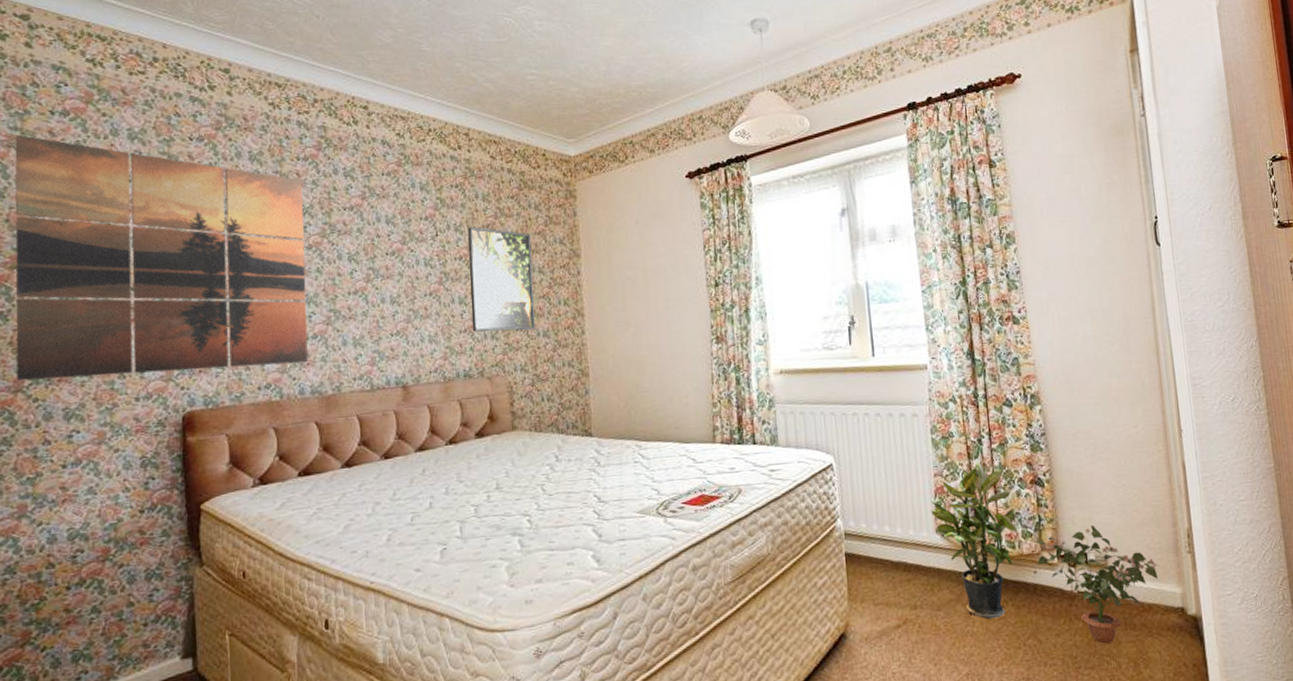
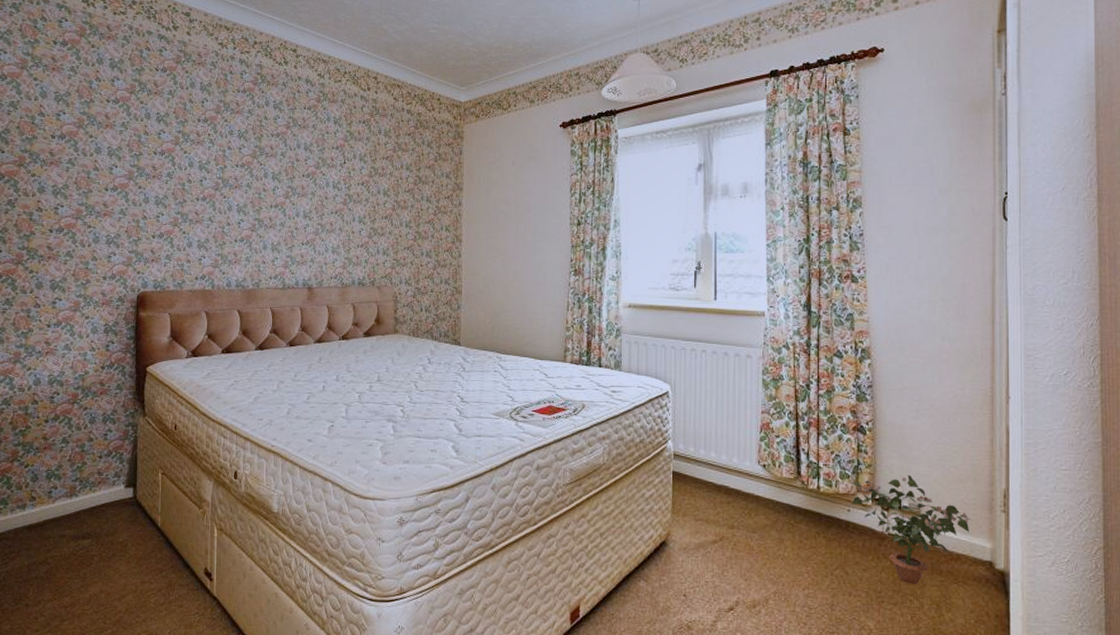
wall art: present [15,134,308,381] -> none [19,59,241,261]
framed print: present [468,227,535,332] -> none [368,158,422,250]
potted plant: present [930,462,1017,620] -> none [755,405,835,547]

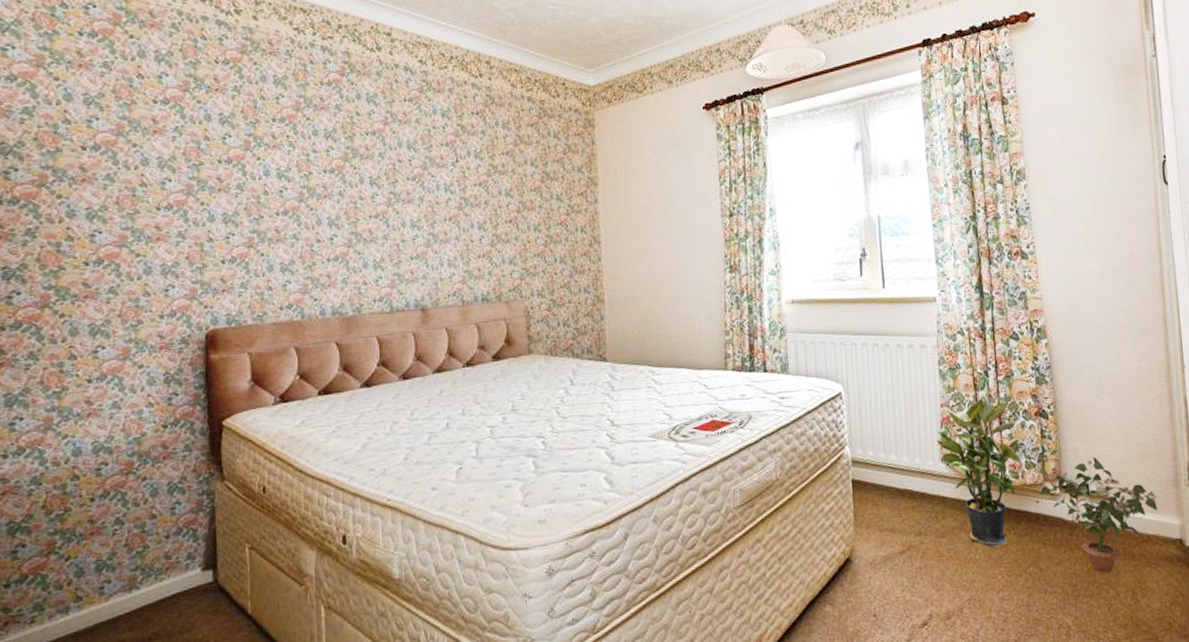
potted plant: none [755,405,835,547] -> present [936,394,1021,547]

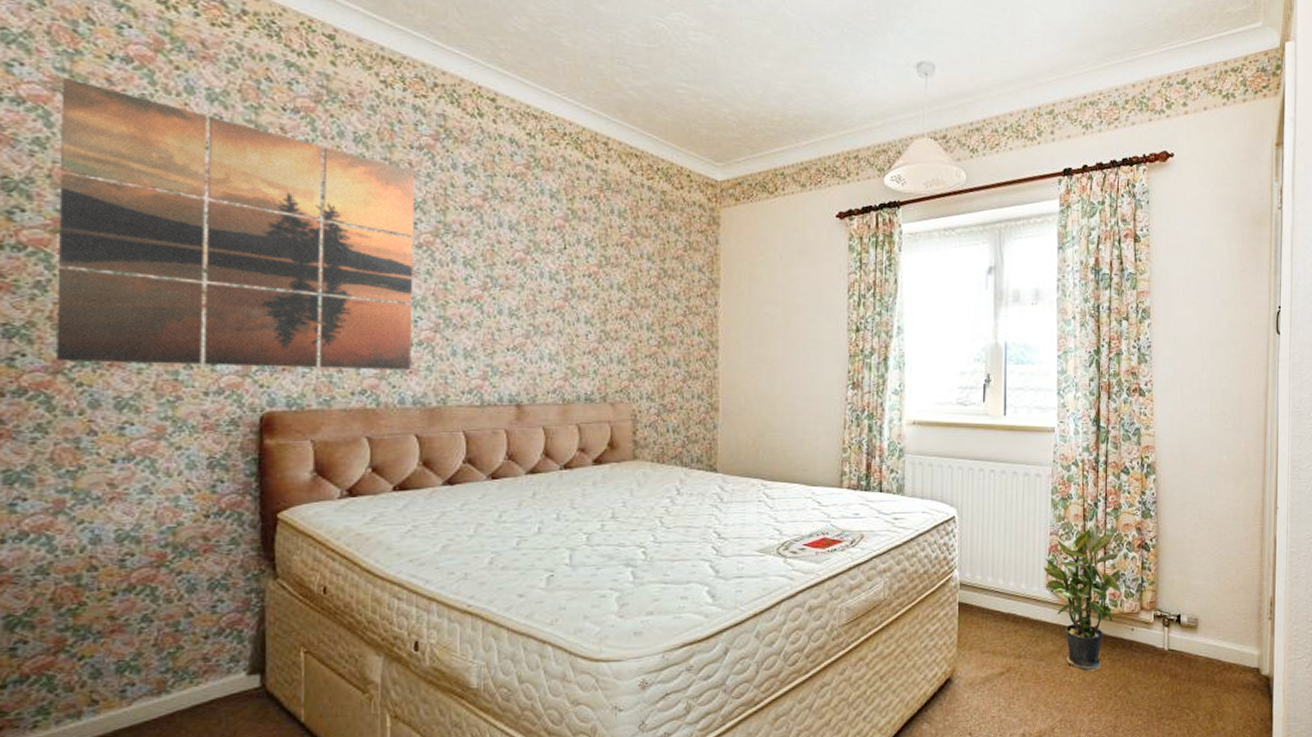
wall art: none [43,54,329,297] -> present [57,77,416,371]
potted plant: present [1039,456,1160,573] -> none [1136,589,1244,698]

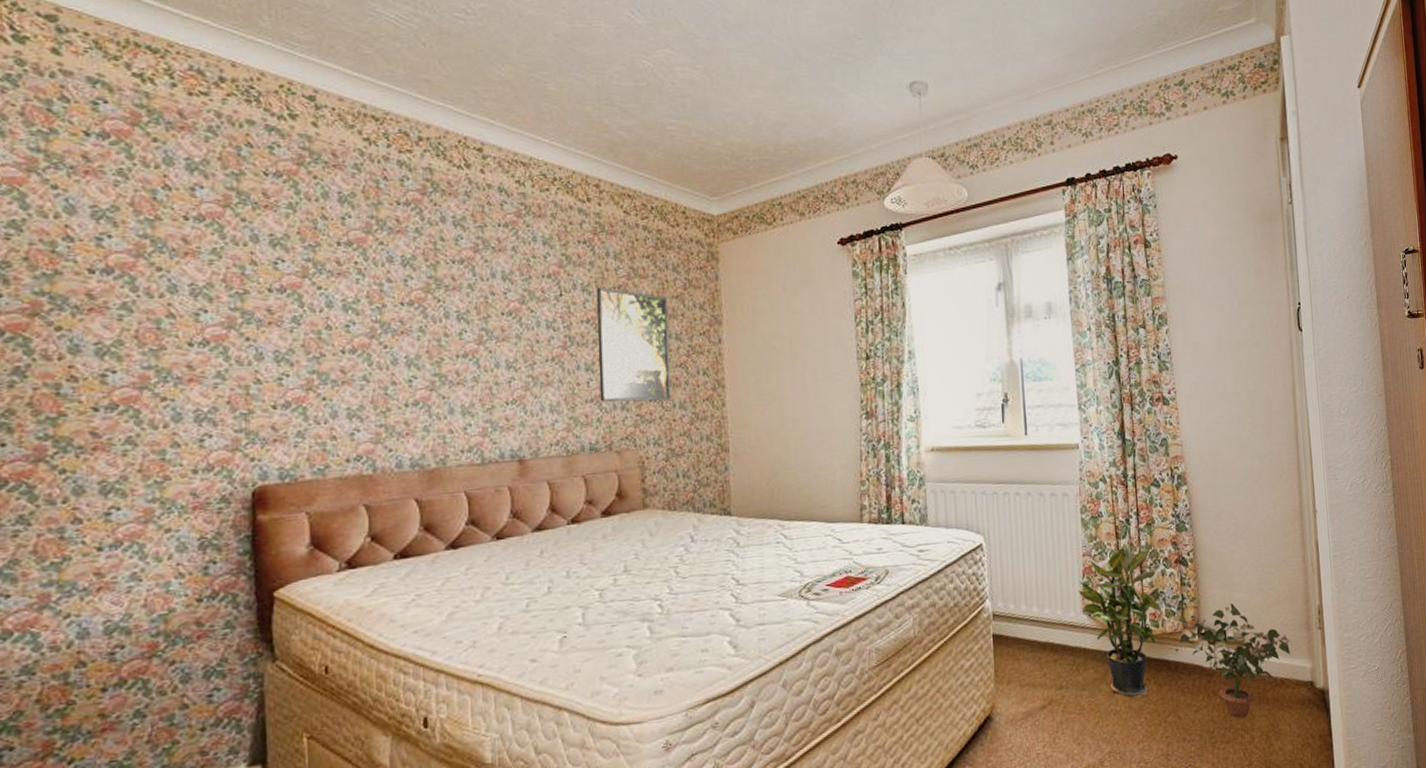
wall art: present [57,77,416,371] -> none [36,157,407,449]
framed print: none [597,243,668,359] -> present [597,287,671,402]
potted plant: none [1136,589,1244,698] -> present [1178,603,1293,719]

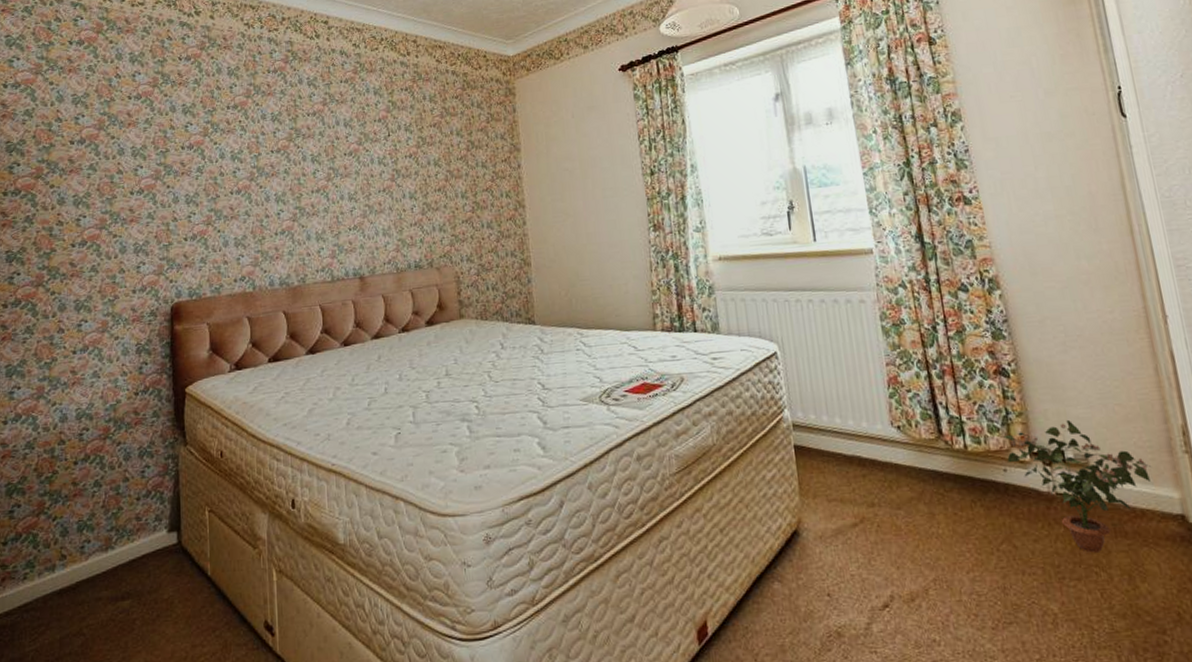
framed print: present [597,287,671,402] -> none [417,126,480,225]
potted plant: present [1078,542,1161,698] -> none [884,351,982,521]

